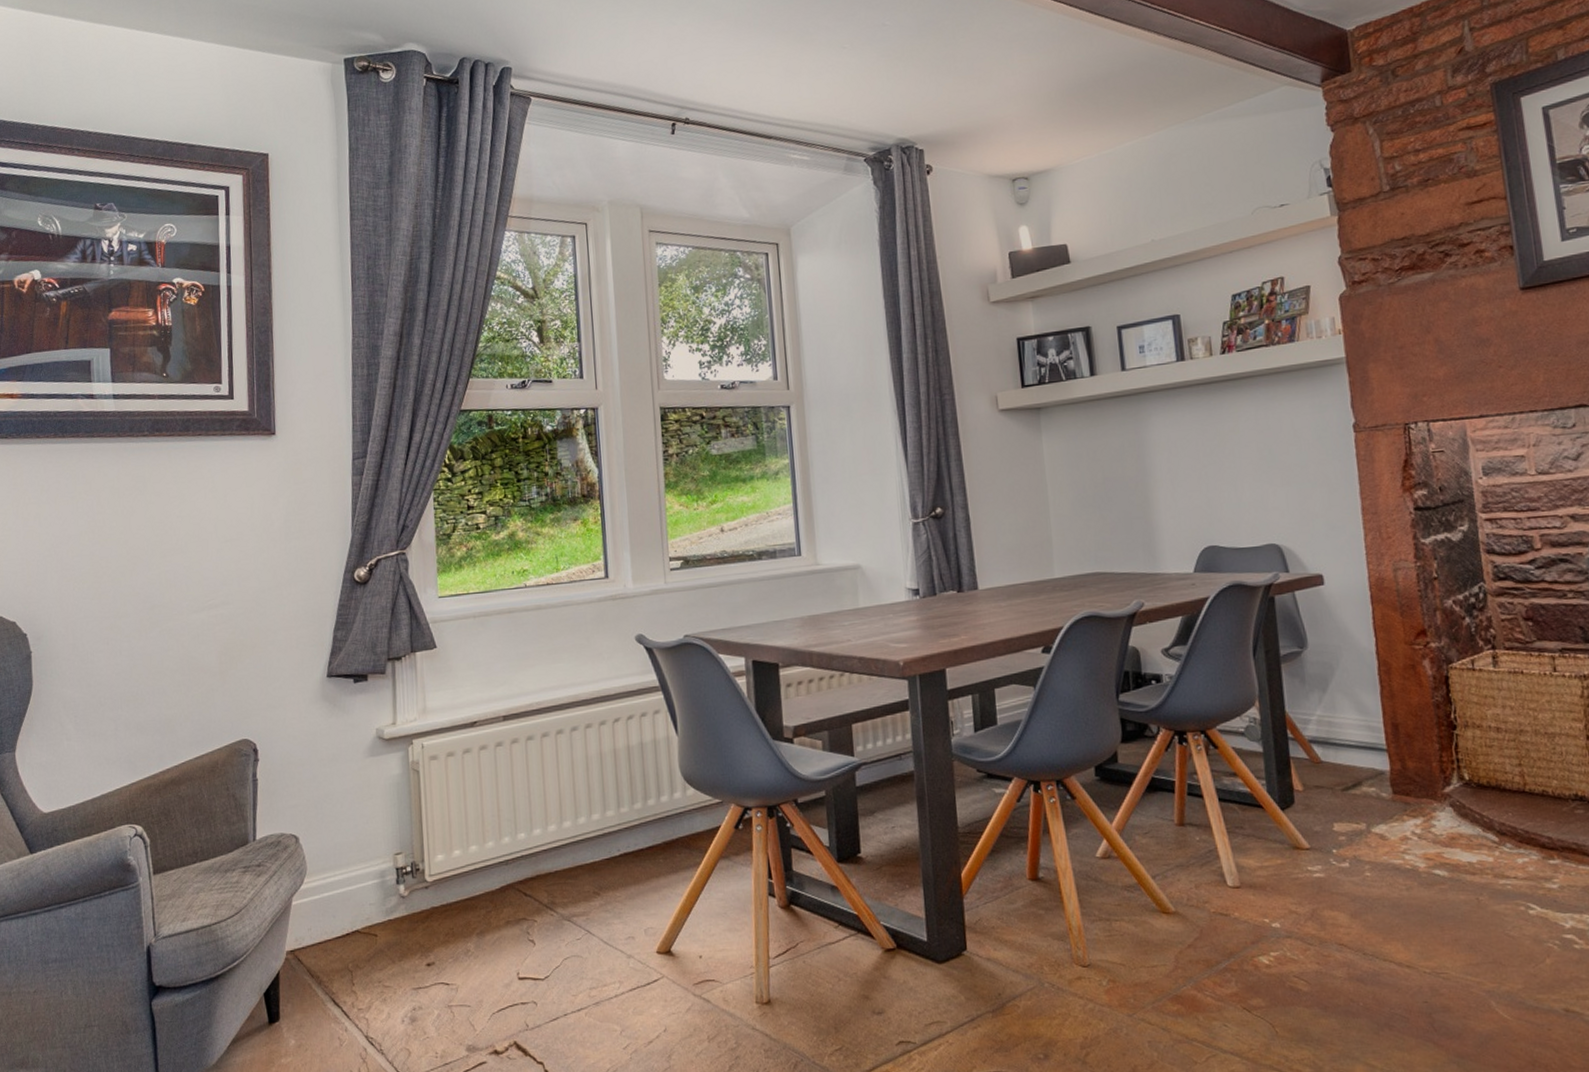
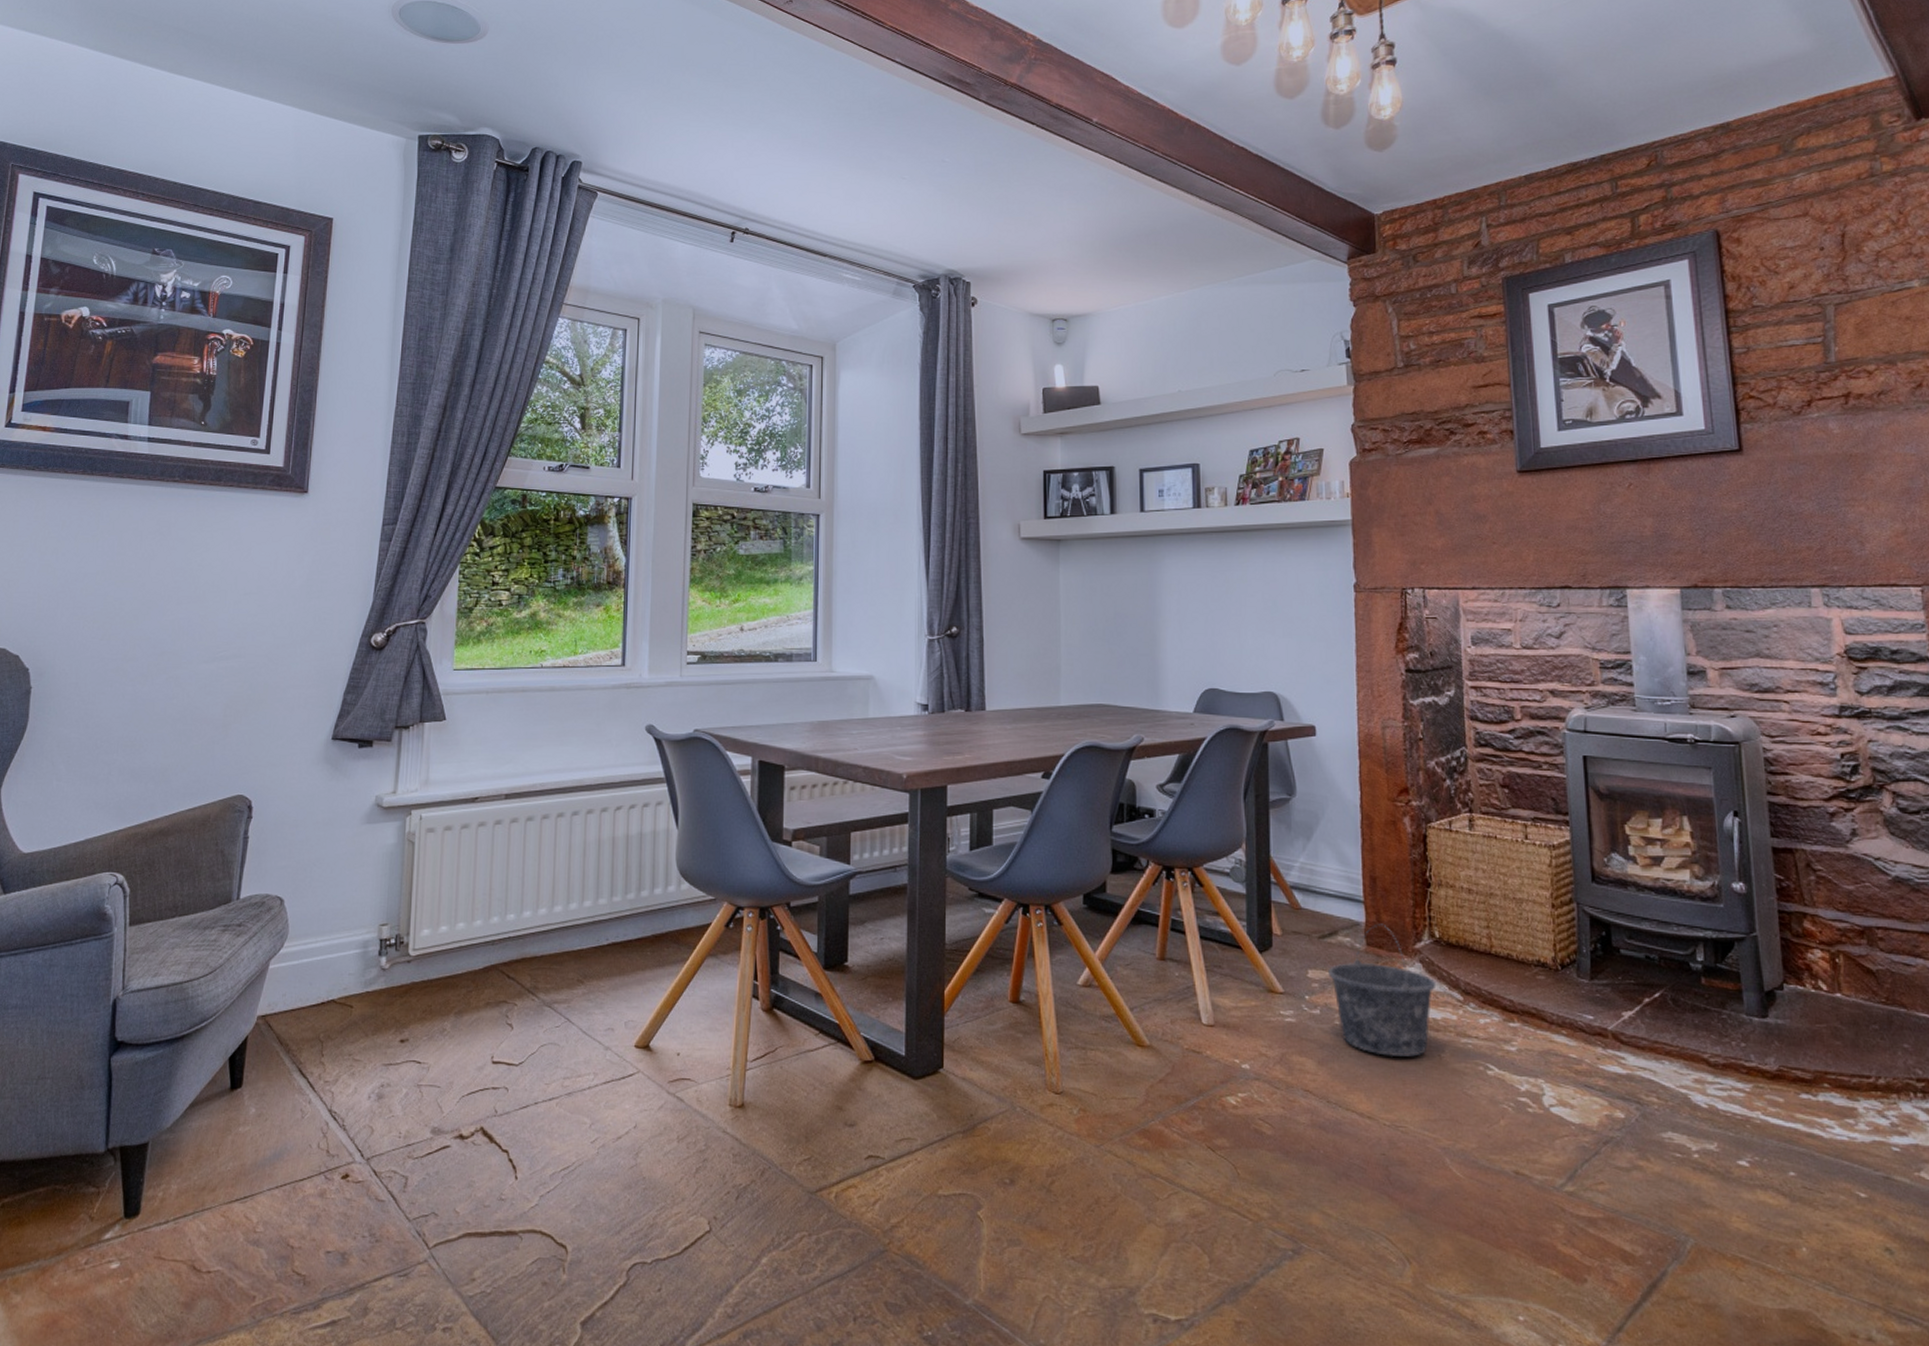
bucket: none [1355,770,1468,904] -> present [1328,923,1435,1057]

